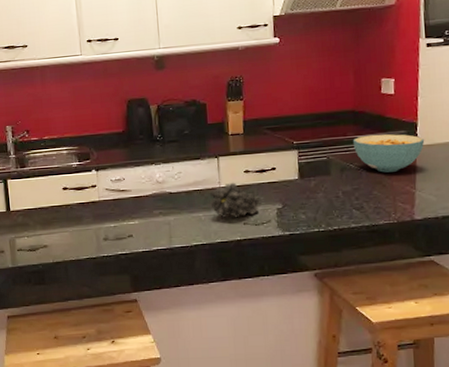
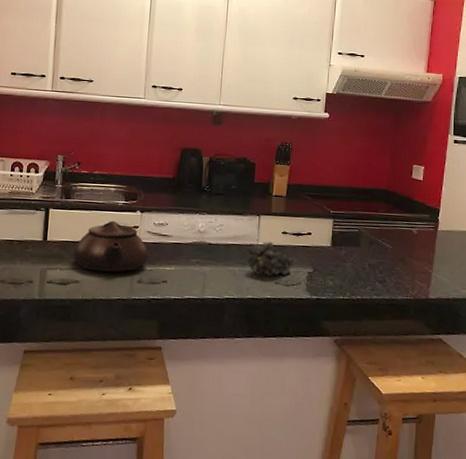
teapot: none [37,183,111,235] -> present [73,220,149,272]
cereal bowl: present [352,134,425,173] -> none [382,214,445,252]

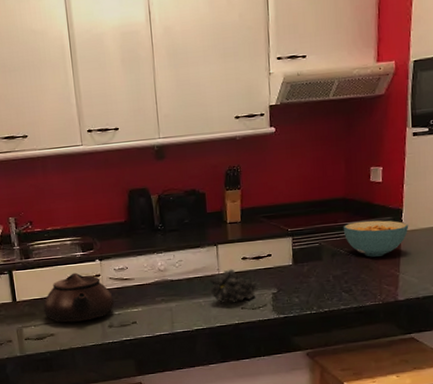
cereal bowl: none [382,214,445,252] -> present [343,220,409,257]

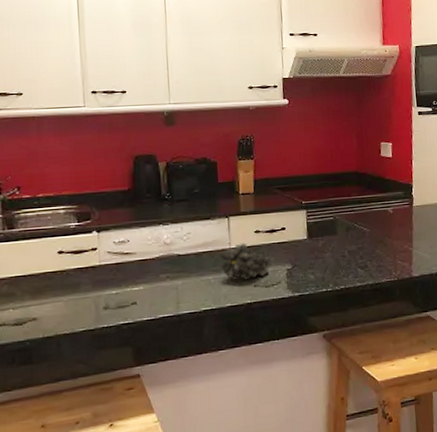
teapot: present [43,272,115,323] -> none [25,245,112,305]
cereal bowl: present [343,220,409,257] -> none [356,195,419,232]

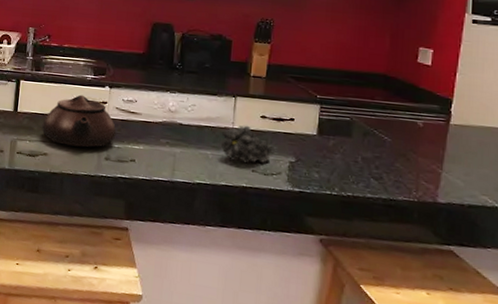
teapot: none [25,245,112,305] -> present [41,94,117,148]

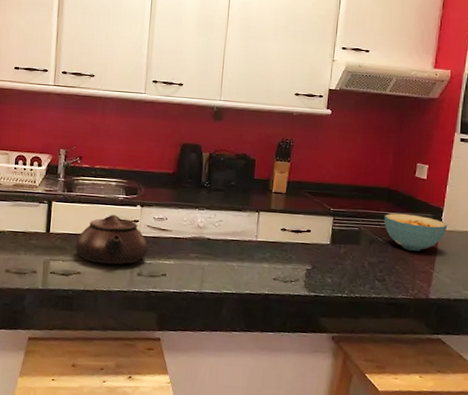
fruit: present [221,125,272,164] -> none [246,238,291,273]
cereal bowl: none [380,103,459,147] -> present [384,213,448,251]

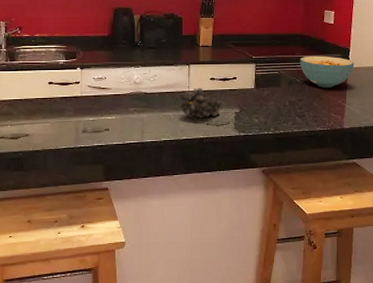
teapot: present [74,214,148,265] -> none [21,78,91,125]
fruit: none [246,238,291,273] -> present [181,87,221,119]

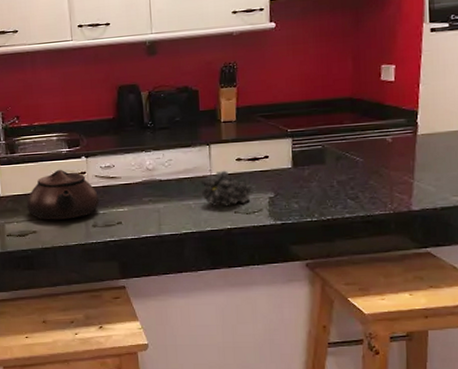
teapot: none [21,78,91,125] -> present [26,169,100,221]
cereal bowl: present [299,56,355,88] -> none [349,122,425,162]

